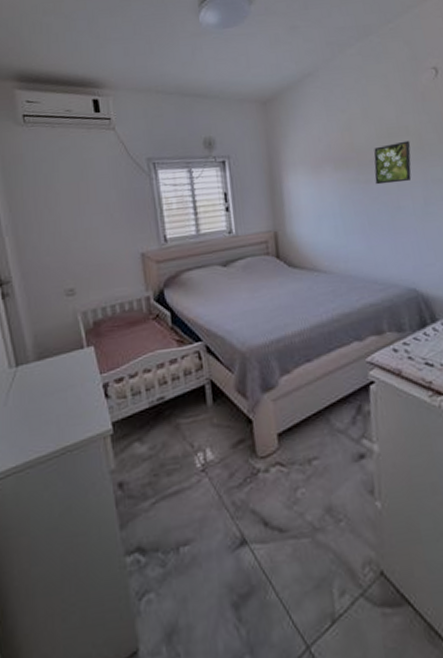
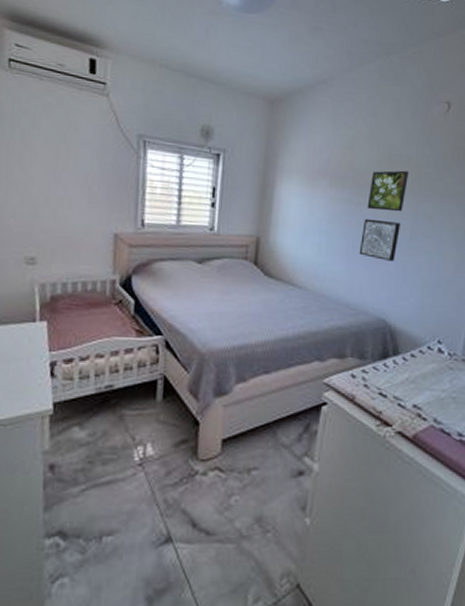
wall art: none [375,191,414,231] -> present [359,218,400,261]

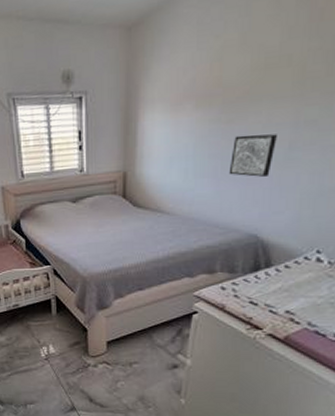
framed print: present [367,170,409,212] -> none [238,73,290,126]

